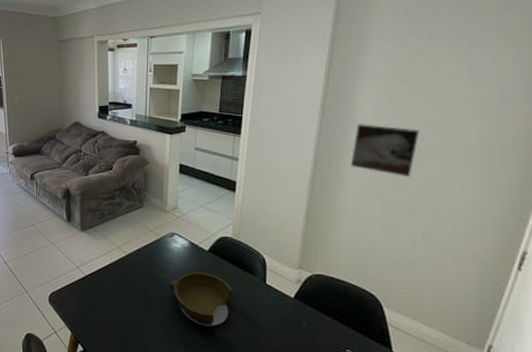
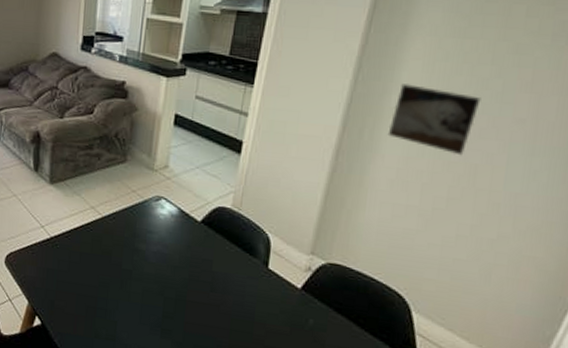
bowl: present [170,271,233,327] -> none [150,245,227,313]

